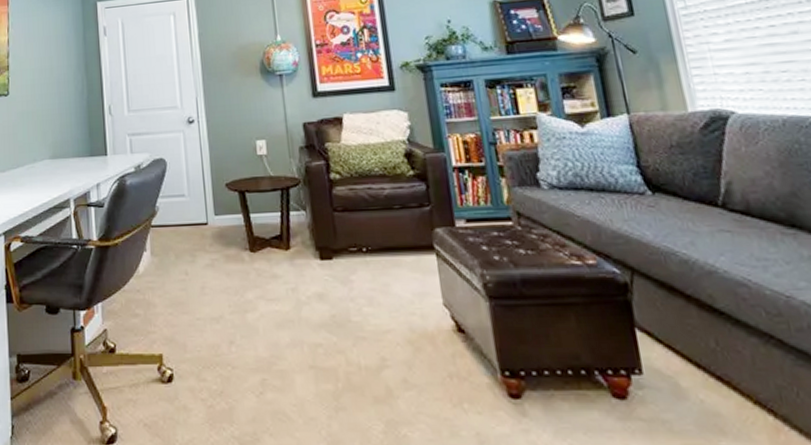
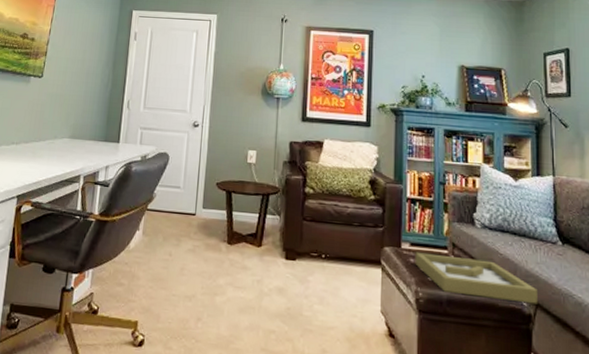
decorative tray: none [473,226,633,271] -> present [415,252,538,305]

